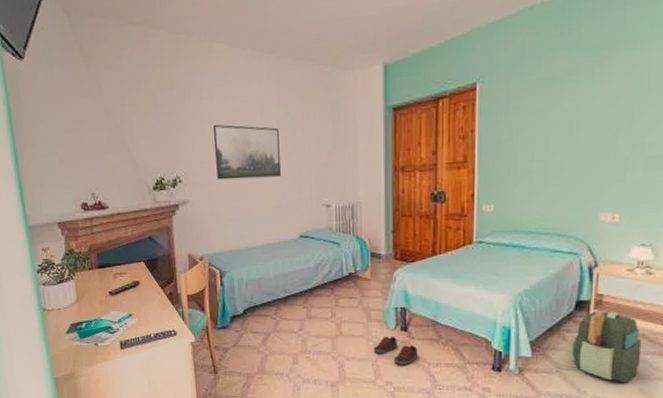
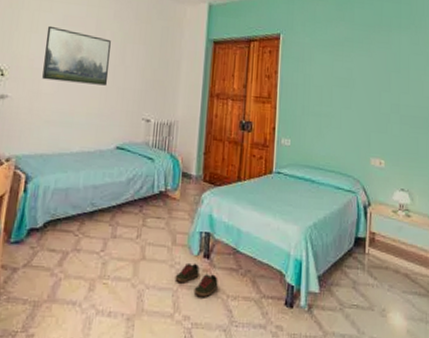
backpack: present [566,310,642,383] -> none [348,248,406,324]

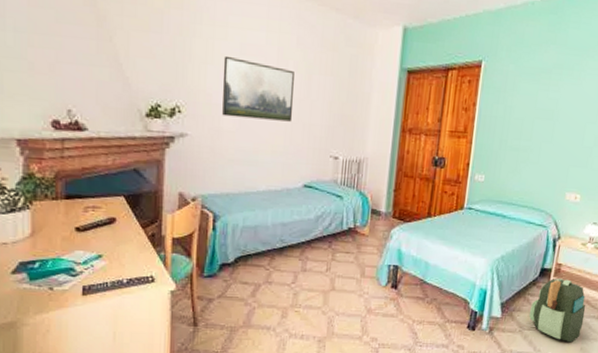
shoe: present [175,262,218,297] -> none [363,292,405,322]
backpack: none [348,248,406,324] -> present [528,278,586,343]

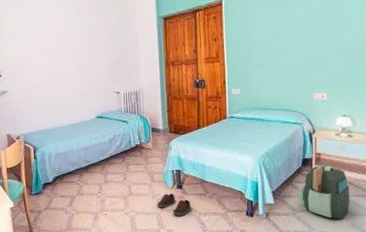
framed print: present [222,55,294,122] -> none [26,30,81,74]
shoe: none [363,292,405,322] -> present [157,193,191,216]

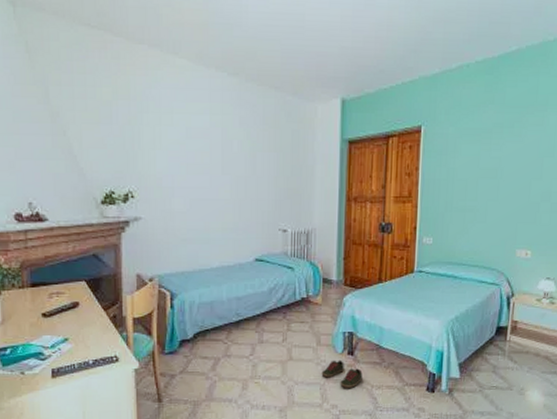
backpack: present [298,165,350,220] -> none [488,335,546,400]

